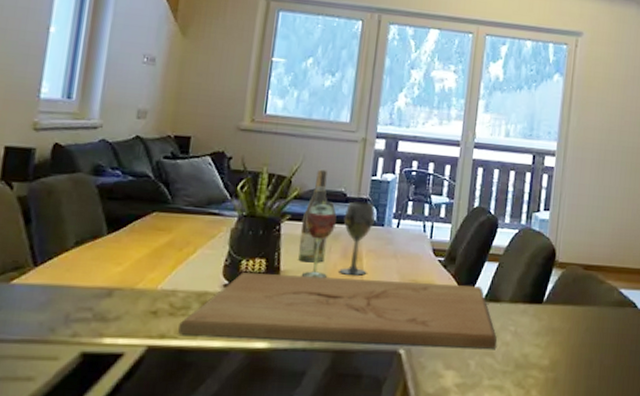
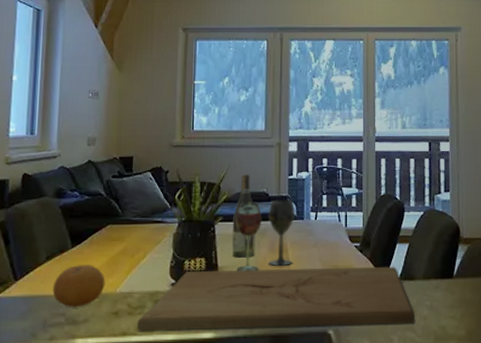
fruit: none [79,254,145,302] -> present [52,265,106,307]

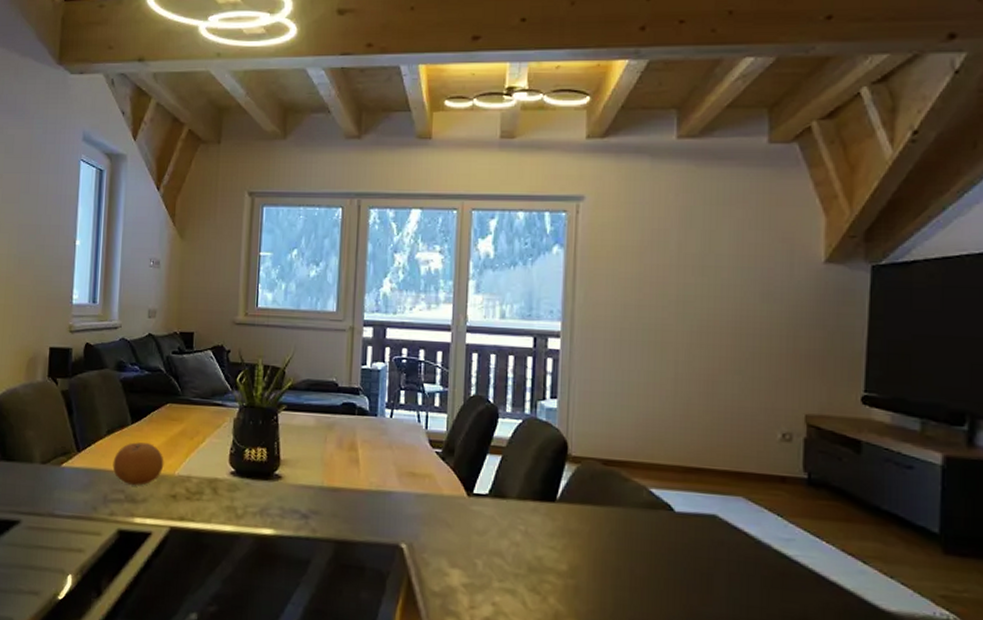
cutting board: present [137,266,416,331] -> none [195,461,506,549]
wine bottle: present [231,174,257,258] -> none [295,360,323,453]
wineglass: present [236,201,262,272] -> none [301,390,330,469]
wine glass: present [268,198,295,266] -> none [335,390,367,466]

